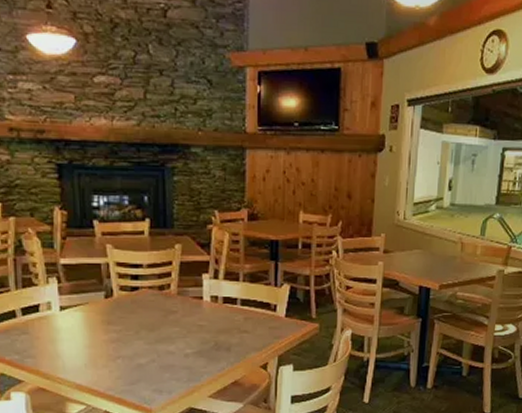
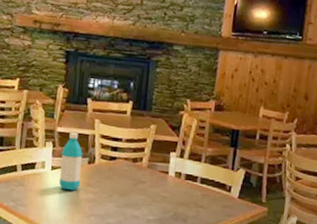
water bottle: none [70,263,98,333] -> present [58,132,83,191]

